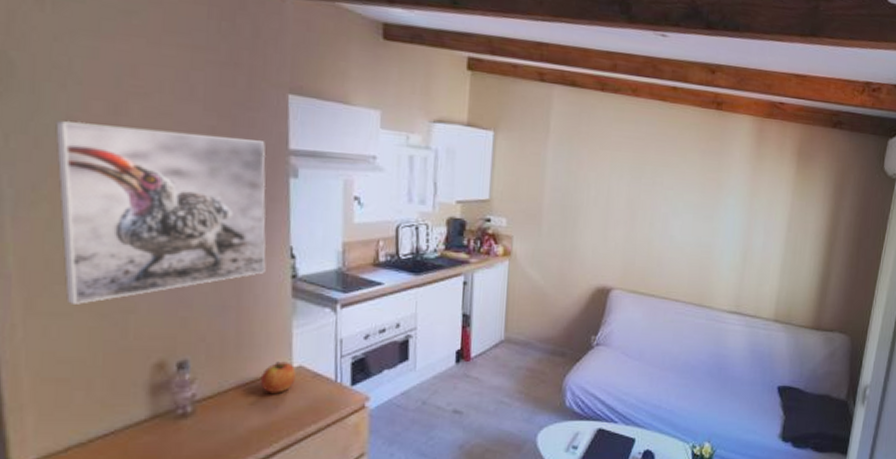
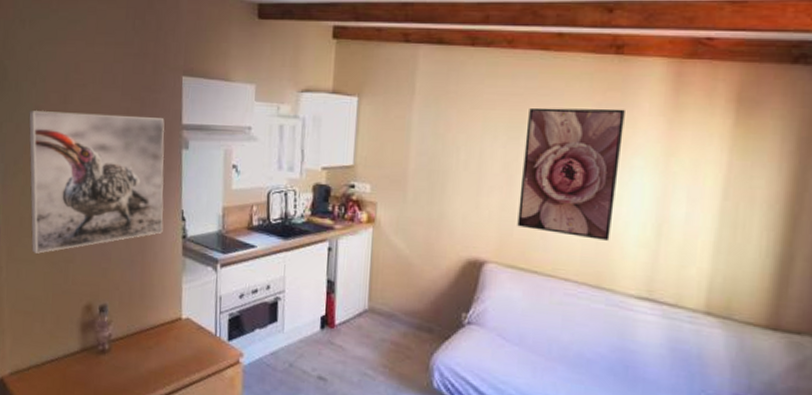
apple: present [260,361,296,394] -> none [157,312,184,341]
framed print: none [639,151,722,266] -> present [517,107,625,241]

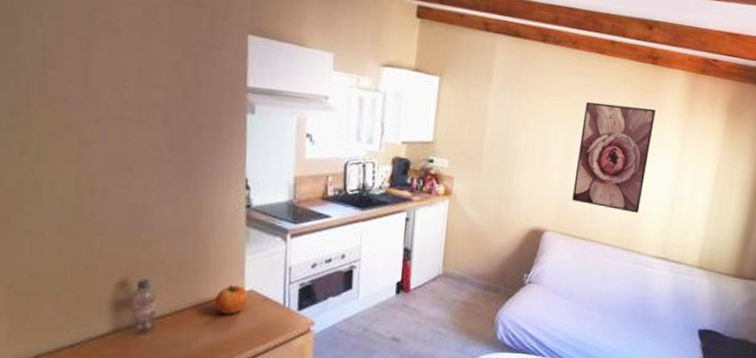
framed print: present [29,110,165,254] -> none [32,52,225,224]
apple: none [157,312,184,341] -> present [214,285,248,315]

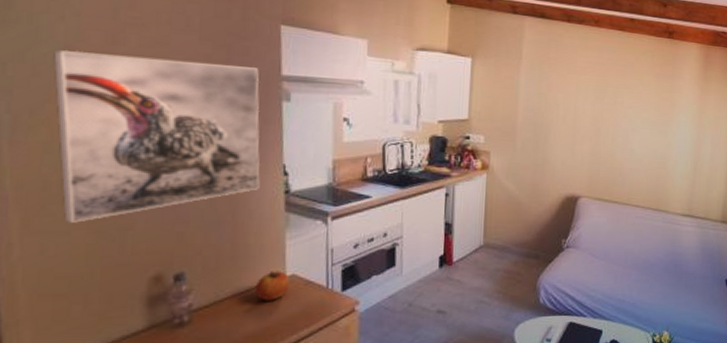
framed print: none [32,52,225,224] -> present [53,50,260,223]
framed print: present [572,101,656,213] -> none [603,75,674,175]

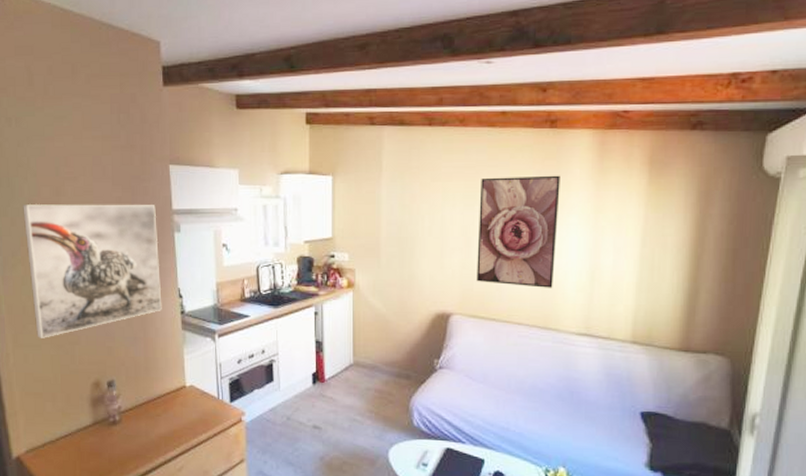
apple: present [254,271,289,301] -> none [163,381,189,408]
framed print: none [603,75,674,175] -> present [476,175,560,288]

